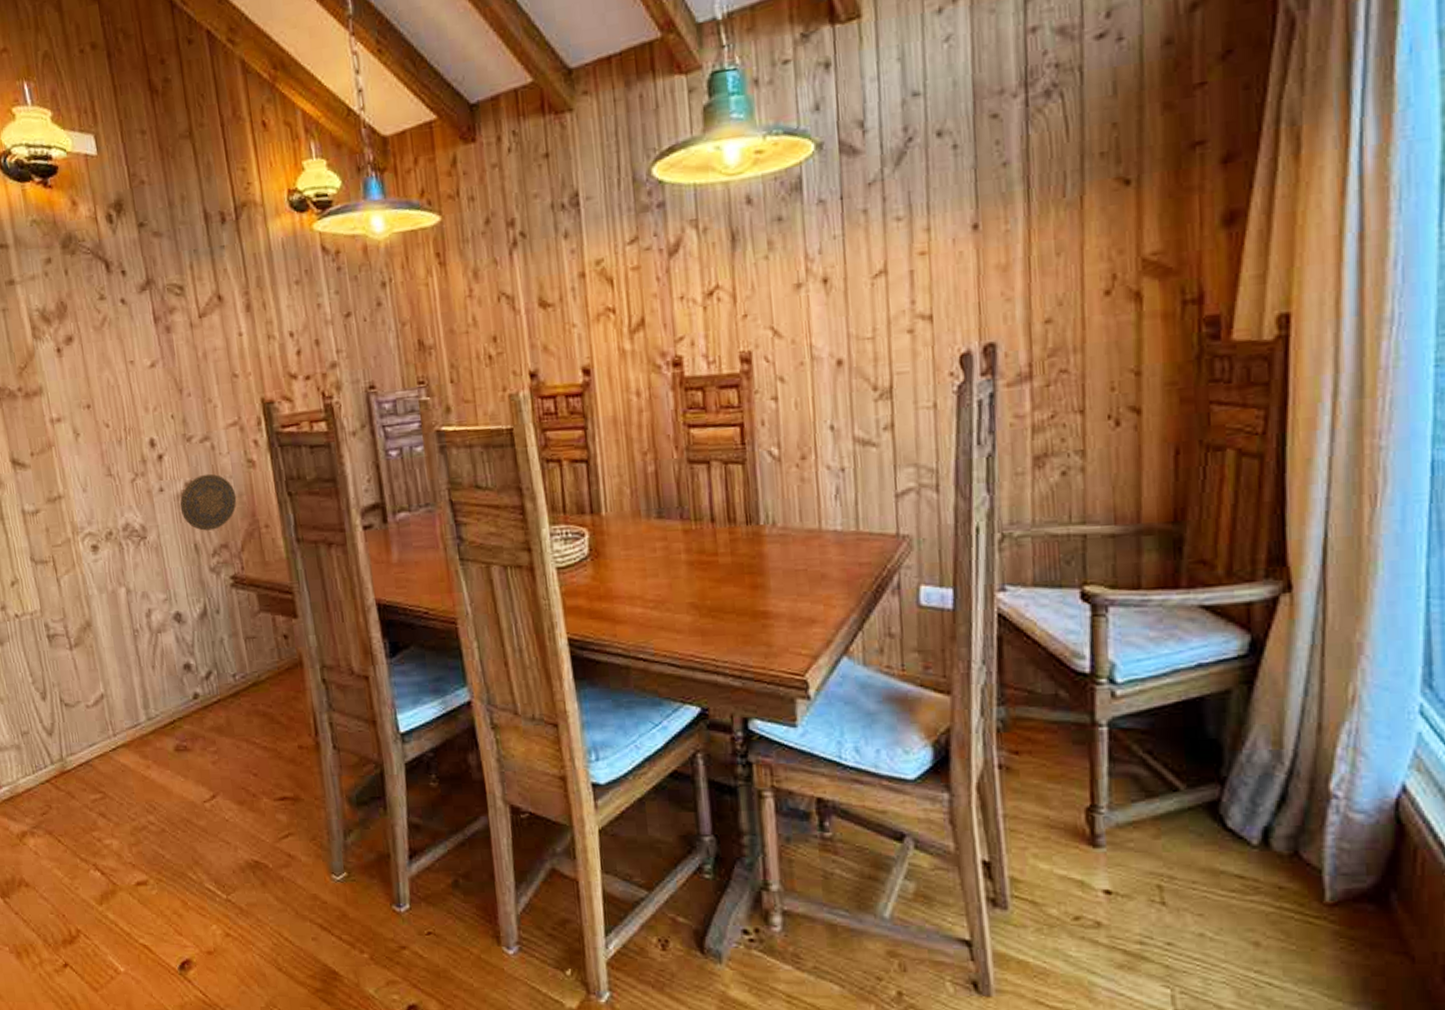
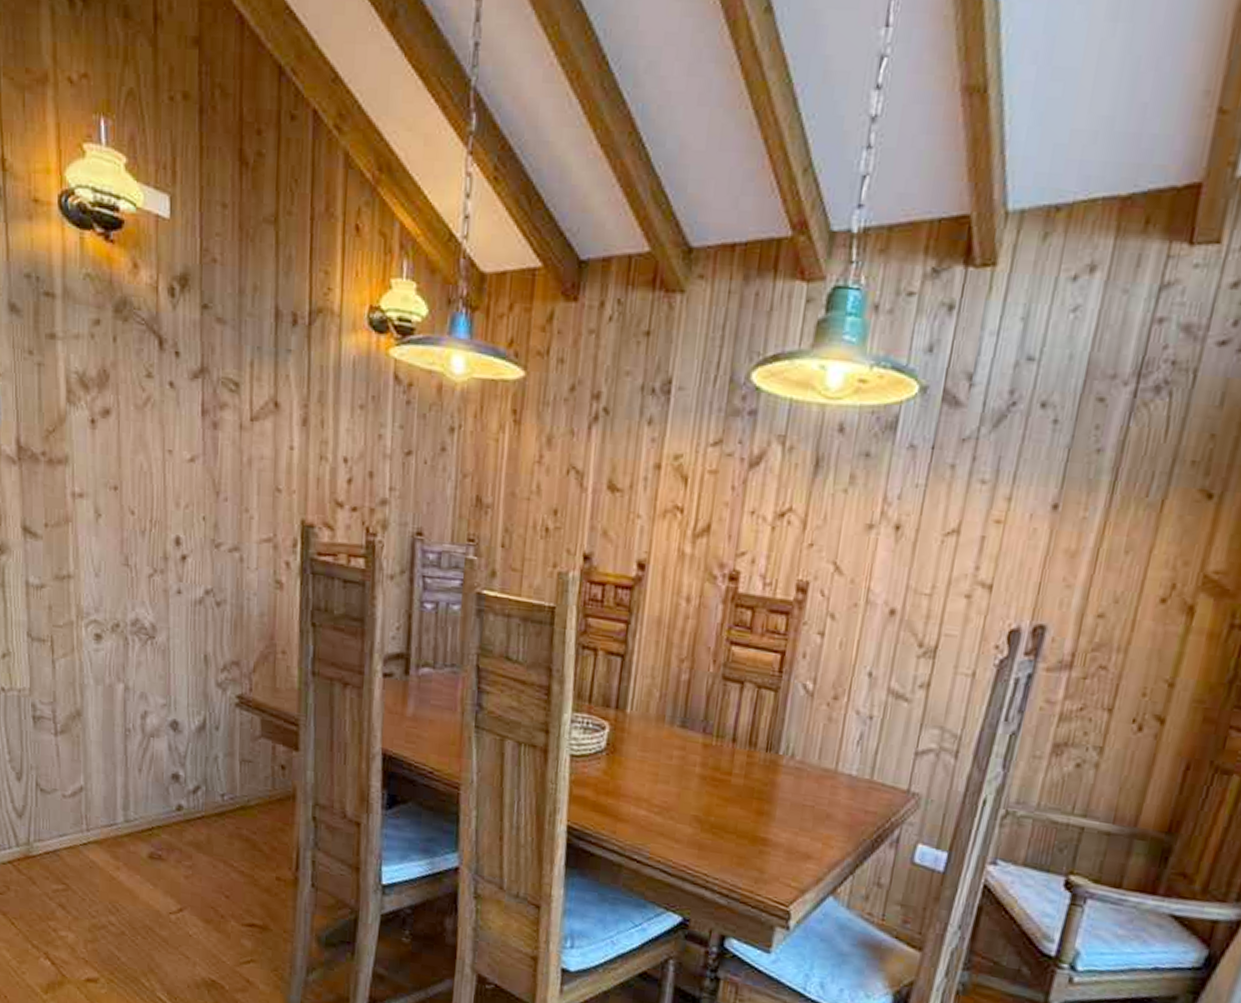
decorative plate: present [179,473,237,531] -> none [196,585,257,645]

